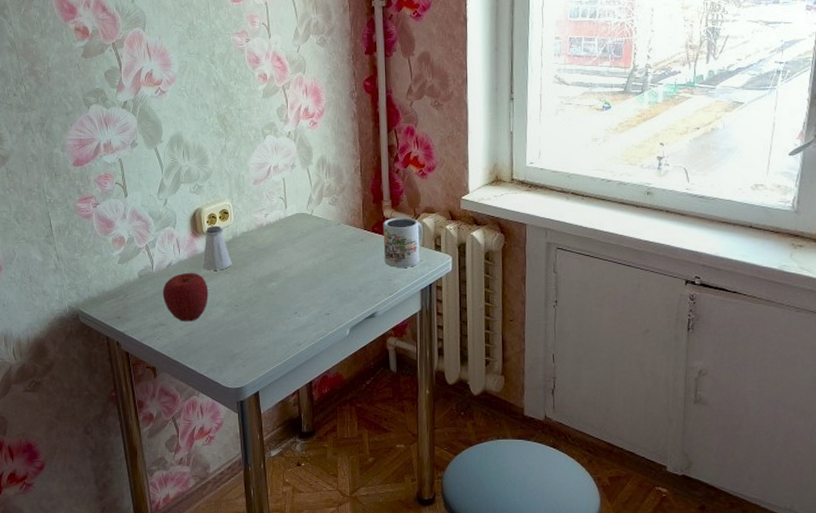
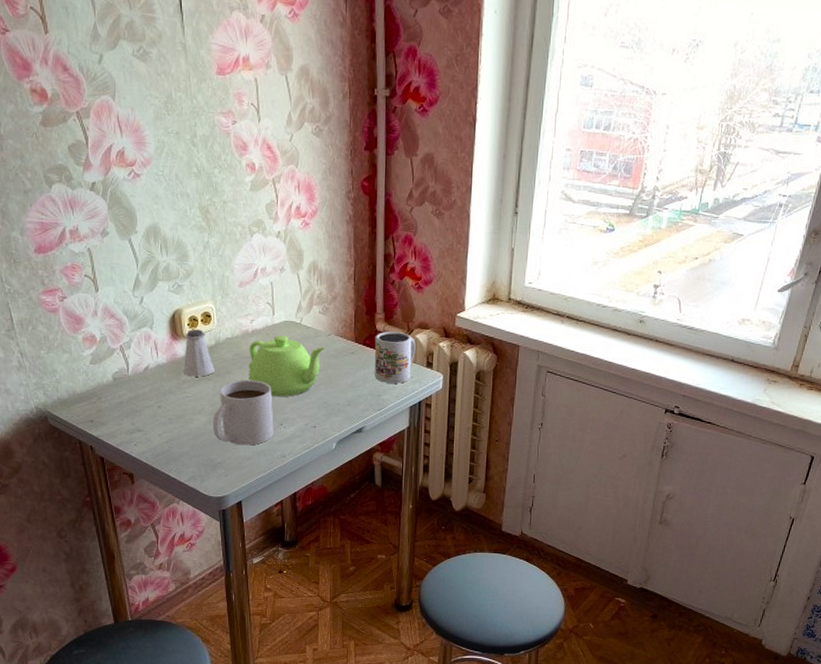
apple: present [162,272,208,322] -> none [139,377,189,429]
mug: none [230,271,289,335] -> present [212,380,274,446]
teapot: none [264,227,335,286] -> present [249,335,324,397]

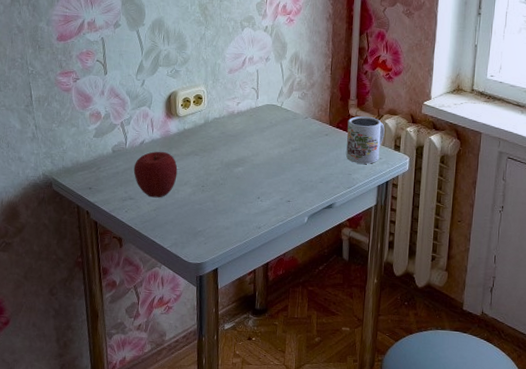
apple: none [139,377,189,429] -> present [133,151,178,198]
saltshaker: present [183,329,215,377] -> none [174,109,202,152]
mug: present [212,380,274,446] -> none [196,156,252,216]
teapot: present [249,335,324,397] -> none [232,117,302,173]

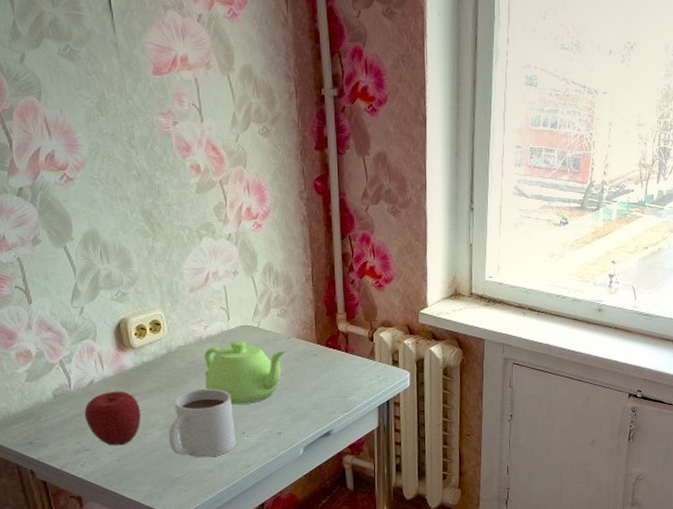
mug: none [196,156,252,216] -> present [168,388,236,458]
teapot: none [232,117,302,173] -> present [204,341,285,404]
mug: present [346,116,385,164] -> none [337,330,380,384]

